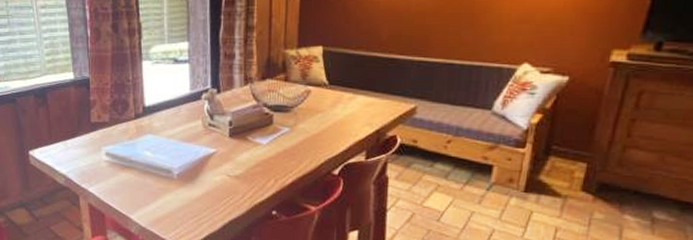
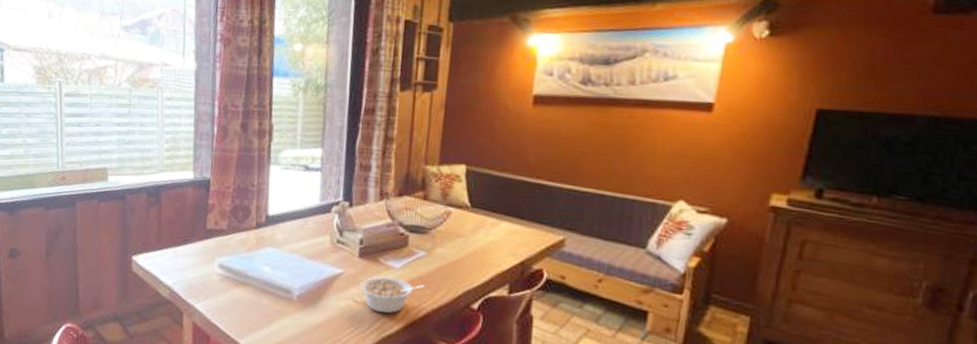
legume: none [232,153,290,184] -> present [360,276,425,314]

